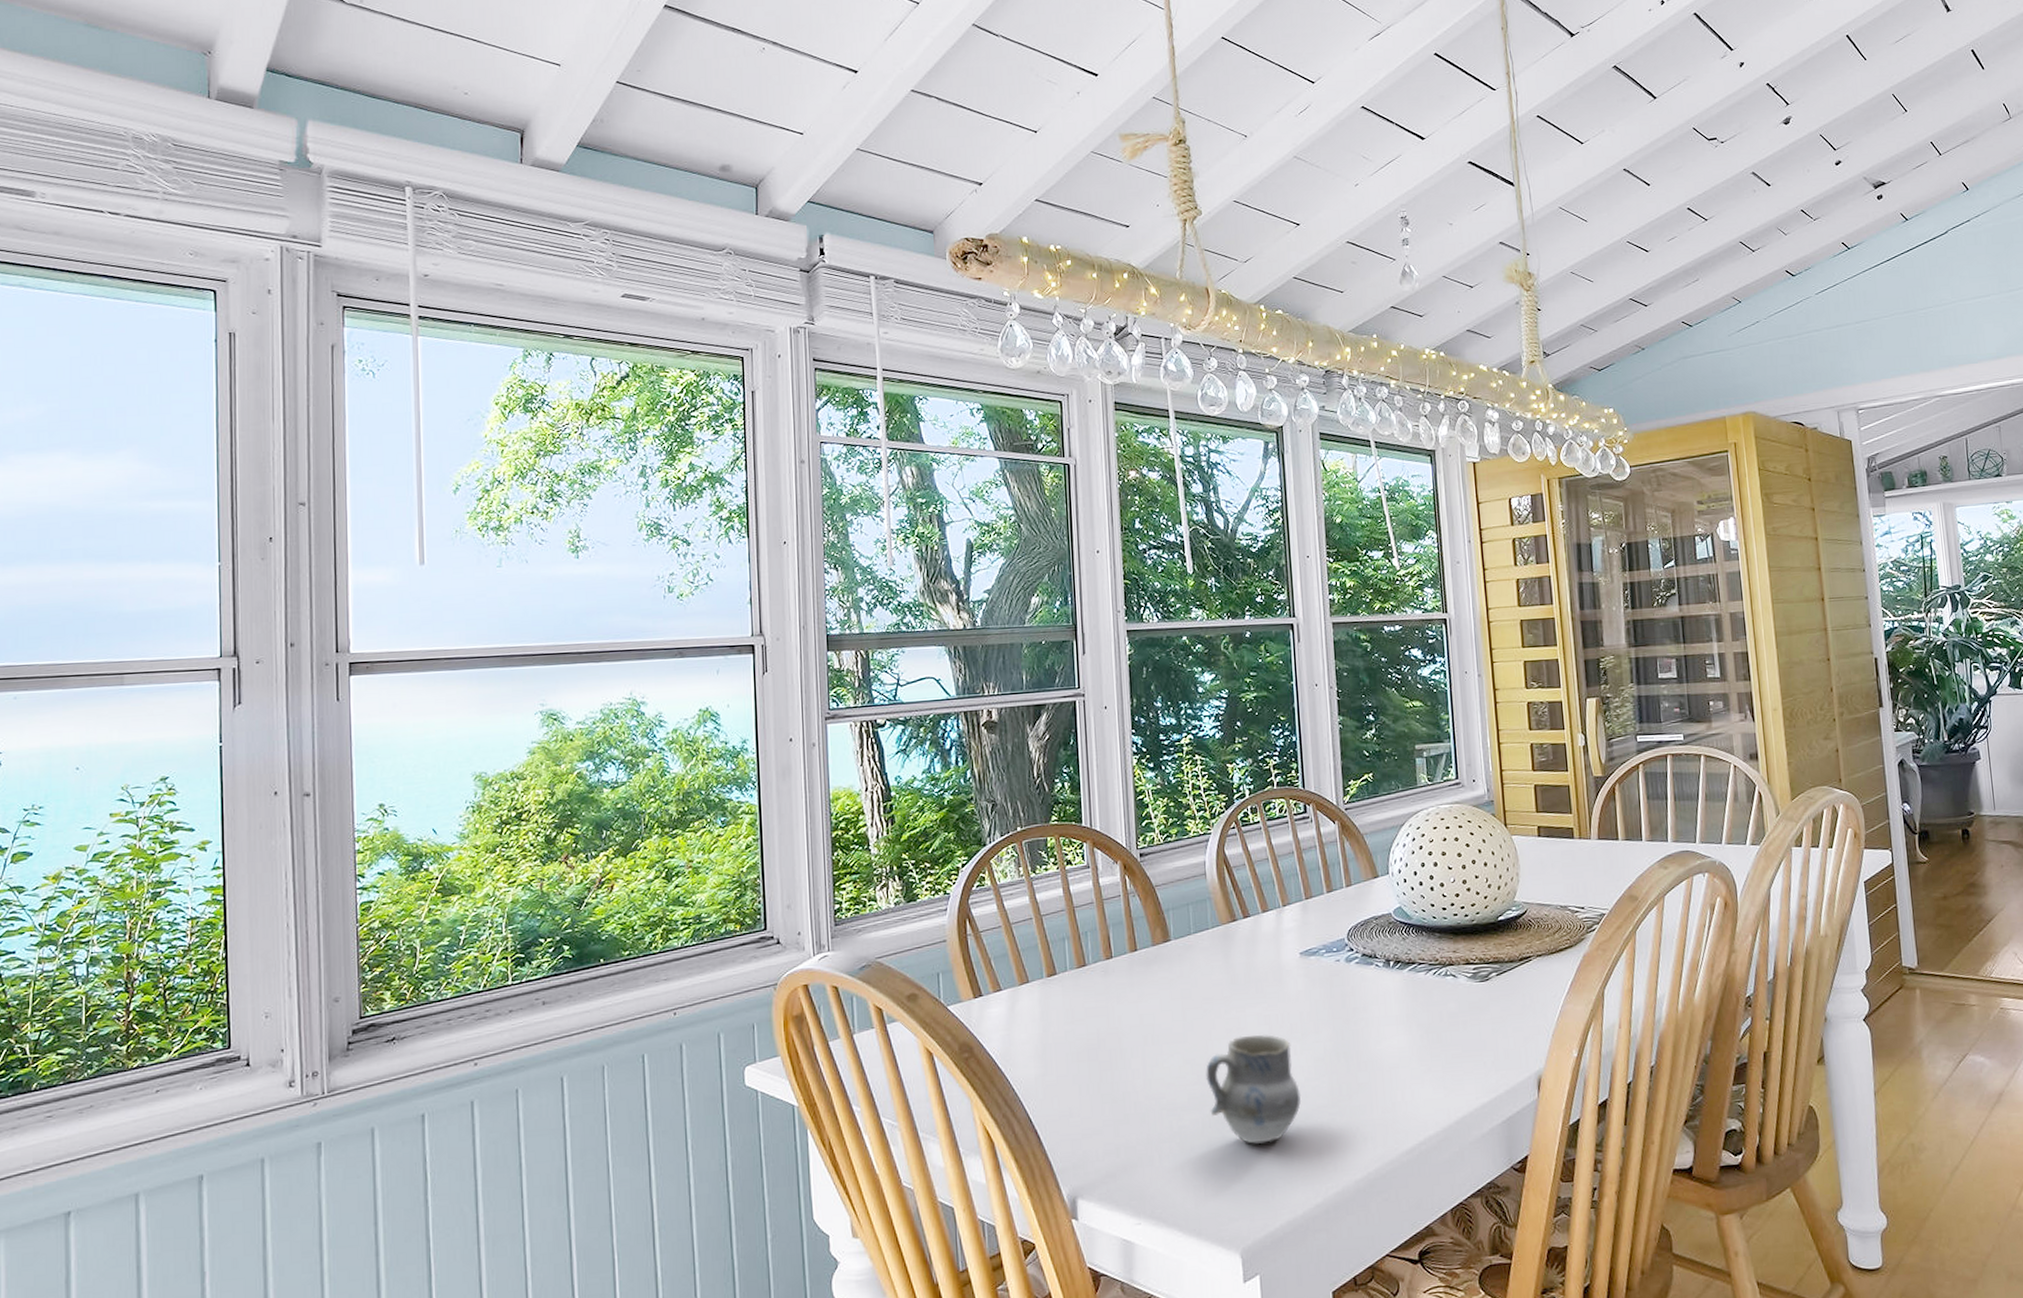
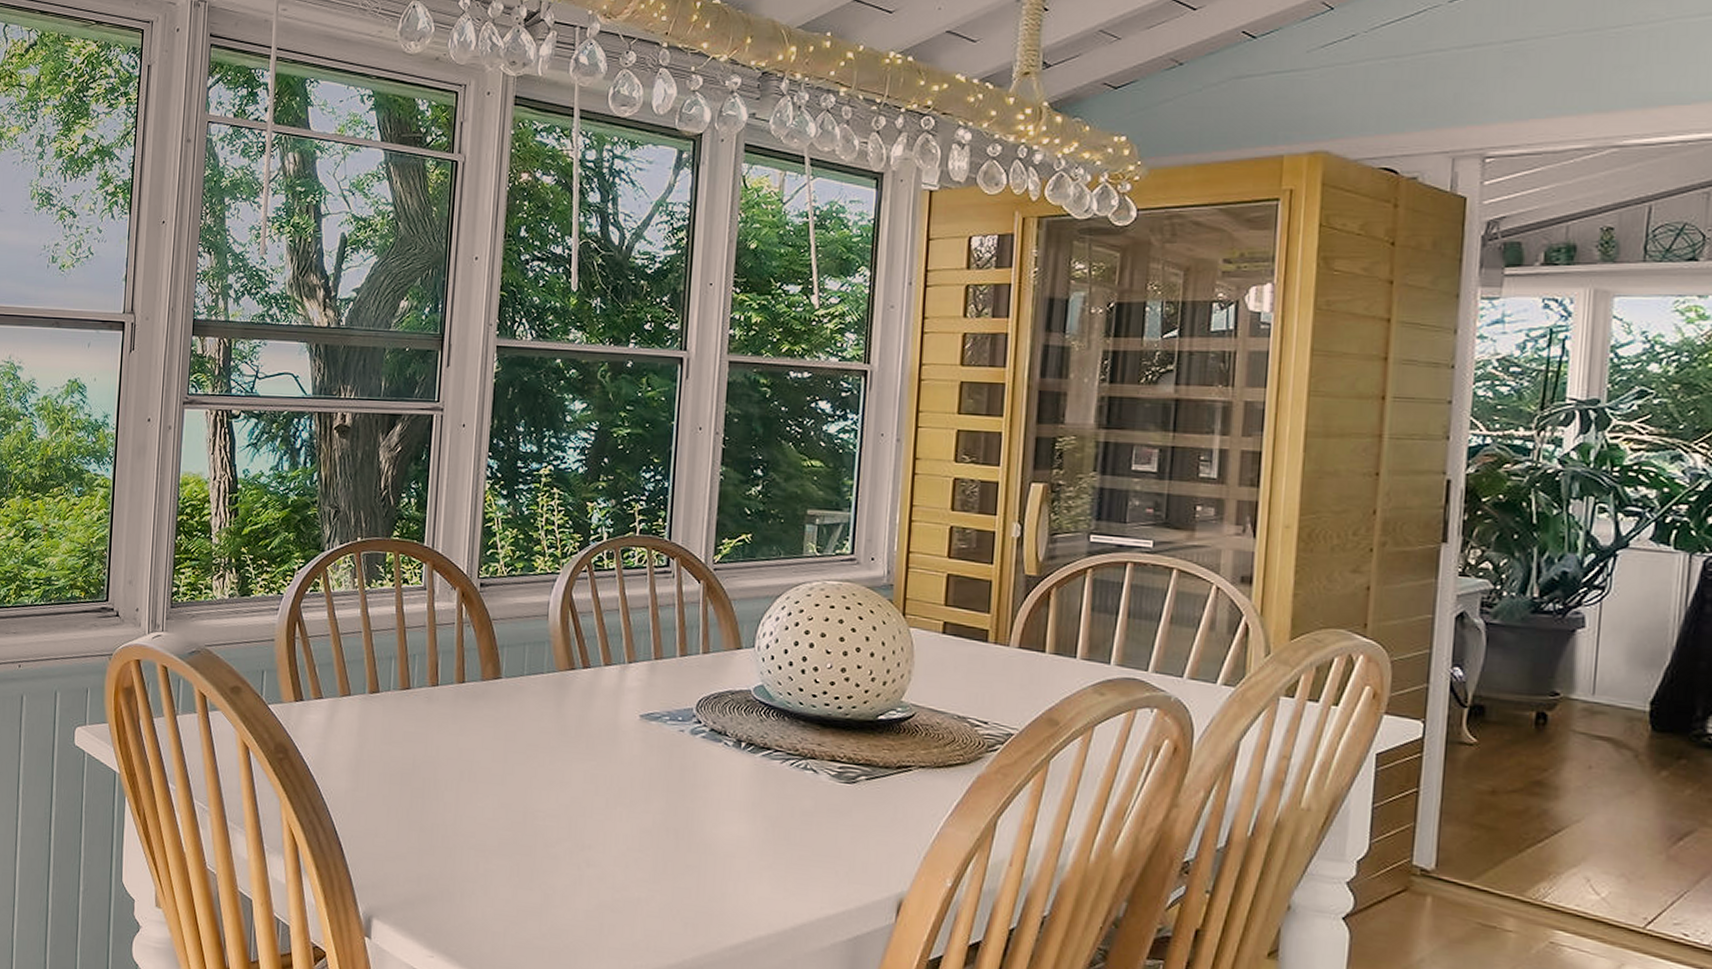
cup: present [1206,1034,1302,1144] -> none [520,790,621,906]

